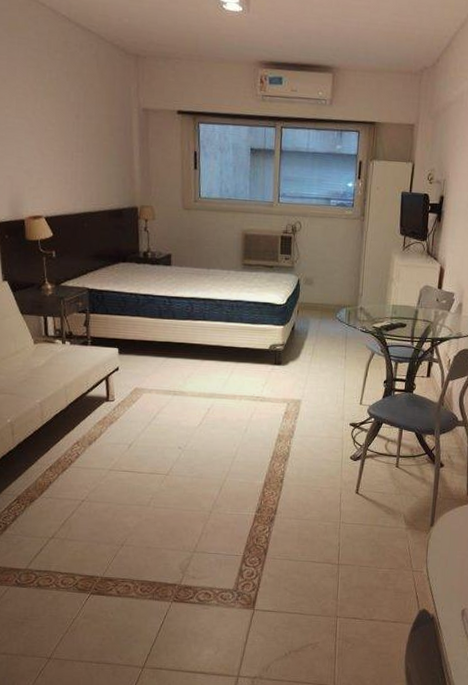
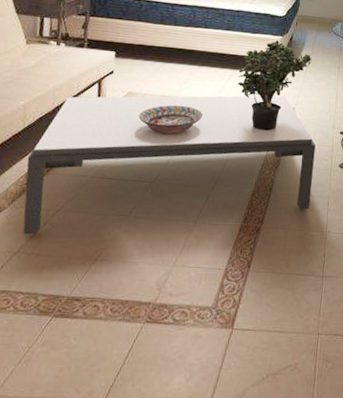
coffee table: none [50,387,325,523] -> present [23,95,316,235]
decorative bowl: none [147,400,210,429] -> present [139,105,203,135]
potted plant: none [241,330,316,424] -> present [238,40,312,131]

